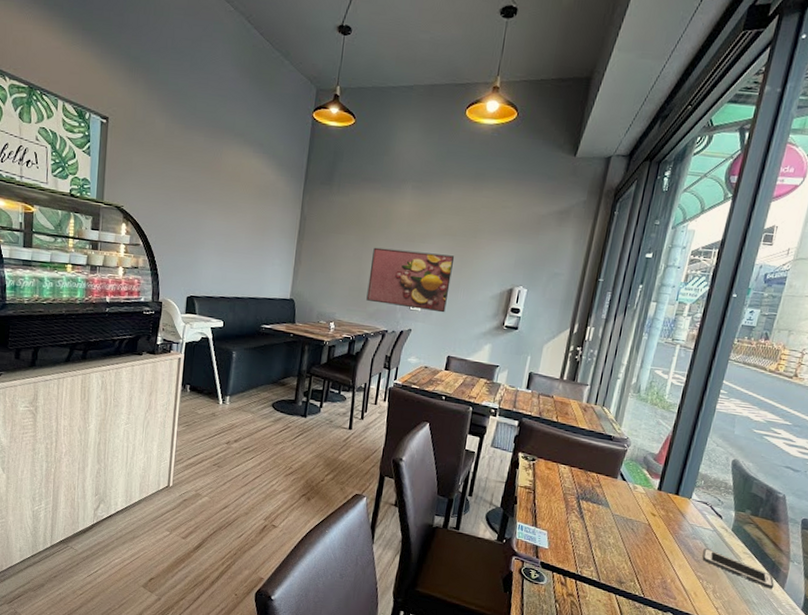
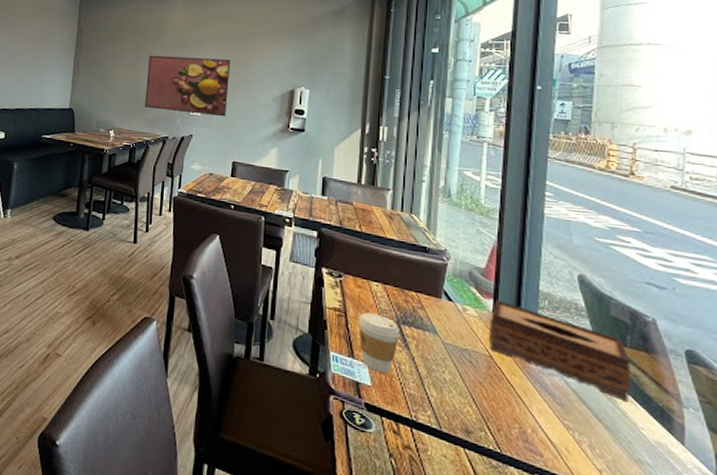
coffee cup: none [543,490,578,539] -> present [358,312,399,373]
tissue box: none [650,479,758,559] -> present [489,299,632,402]
cell phone: present [702,548,775,589] -> none [566,388,670,445]

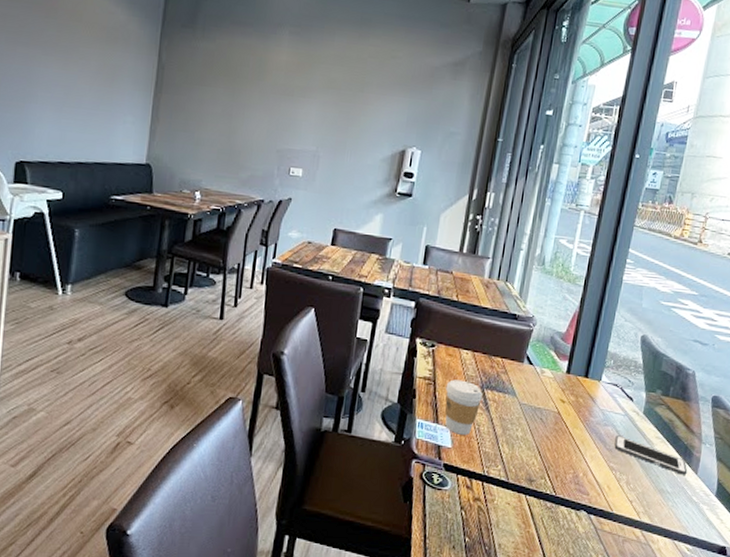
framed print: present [145,55,231,117] -> none [238,102,340,179]
tissue box: present [489,299,632,402] -> none [559,361,670,444]
cell phone: none [566,388,670,445] -> present [614,435,688,475]

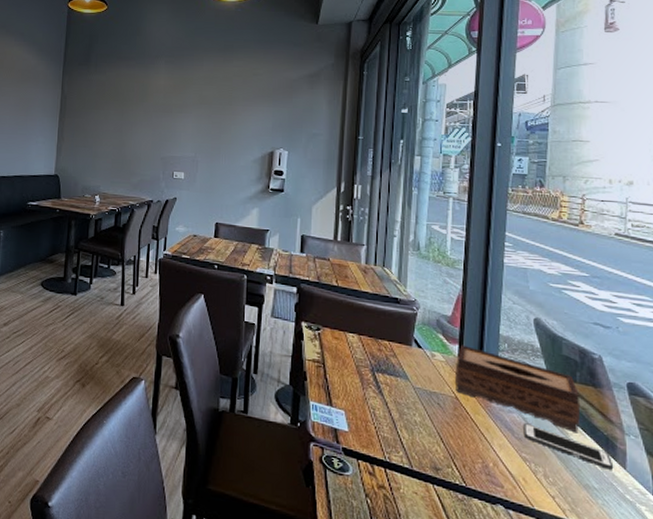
coffee cup: present [445,379,483,435] -> none [335,362,374,419]
tissue box: none [559,361,670,444] -> present [455,344,581,433]

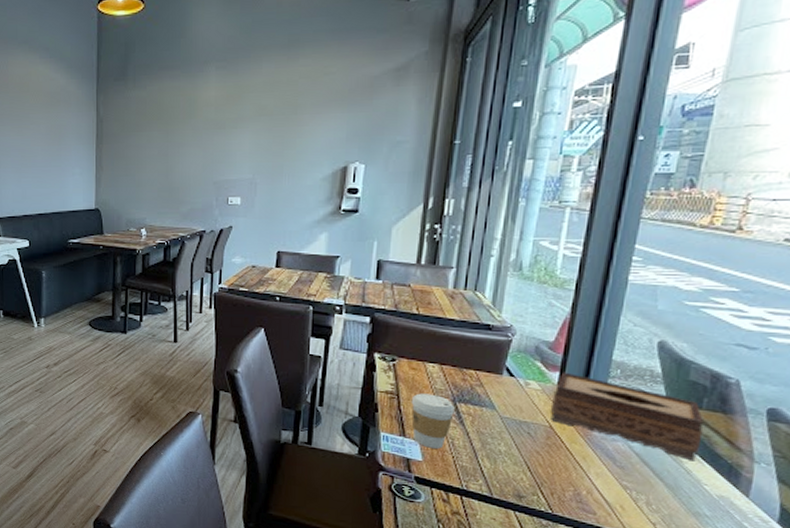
coffee cup: none [335,362,374,419] -> present [411,393,455,449]
cell phone: present [523,423,614,470] -> none [627,452,734,498]

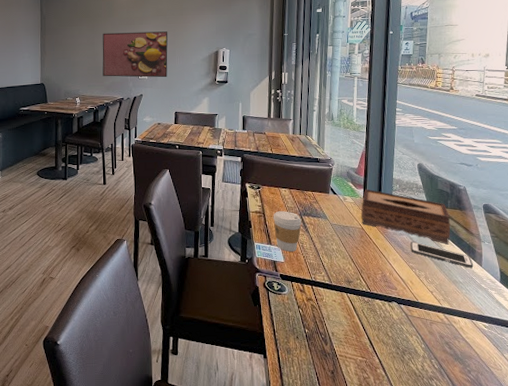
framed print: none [178,138,274,204] -> present [102,31,168,78]
cell phone: none [627,452,734,498] -> present [410,241,474,268]

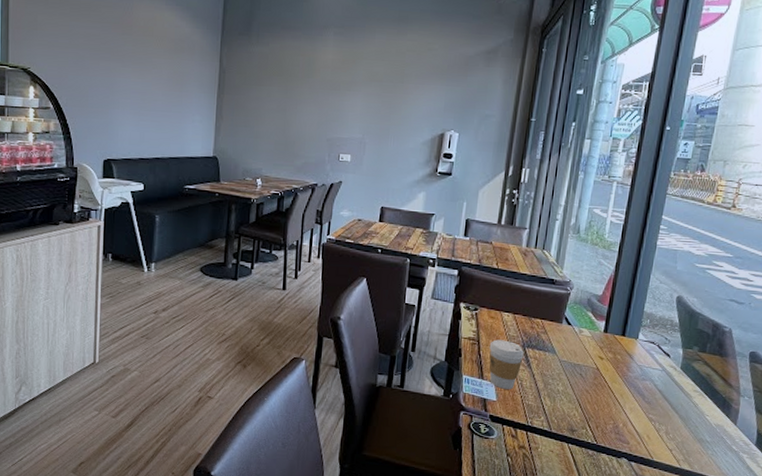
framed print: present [102,31,168,78] -> none [293,98,383,162]
tissue box: present [361,189,451,245] -> none [598,321,707,396]
cell phone: present [410,241,474,268] -> none [653,389,727,426]

